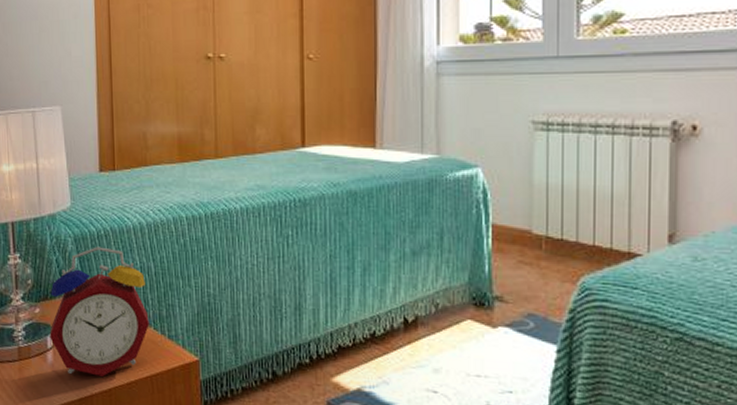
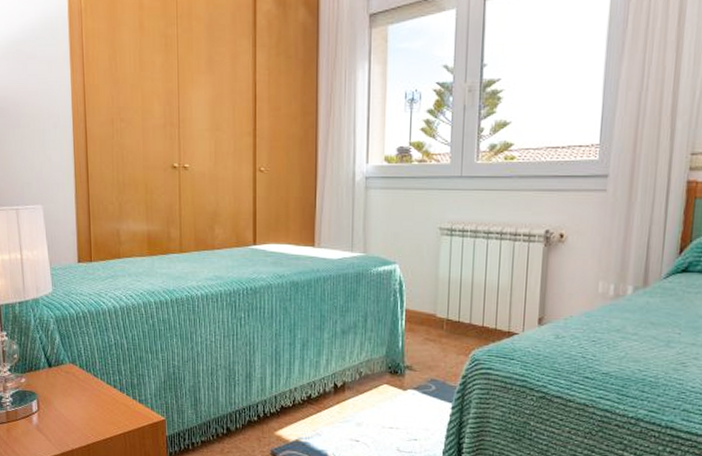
alarm clock: present [50,246,149,377] -> none [34,326,123,435]

